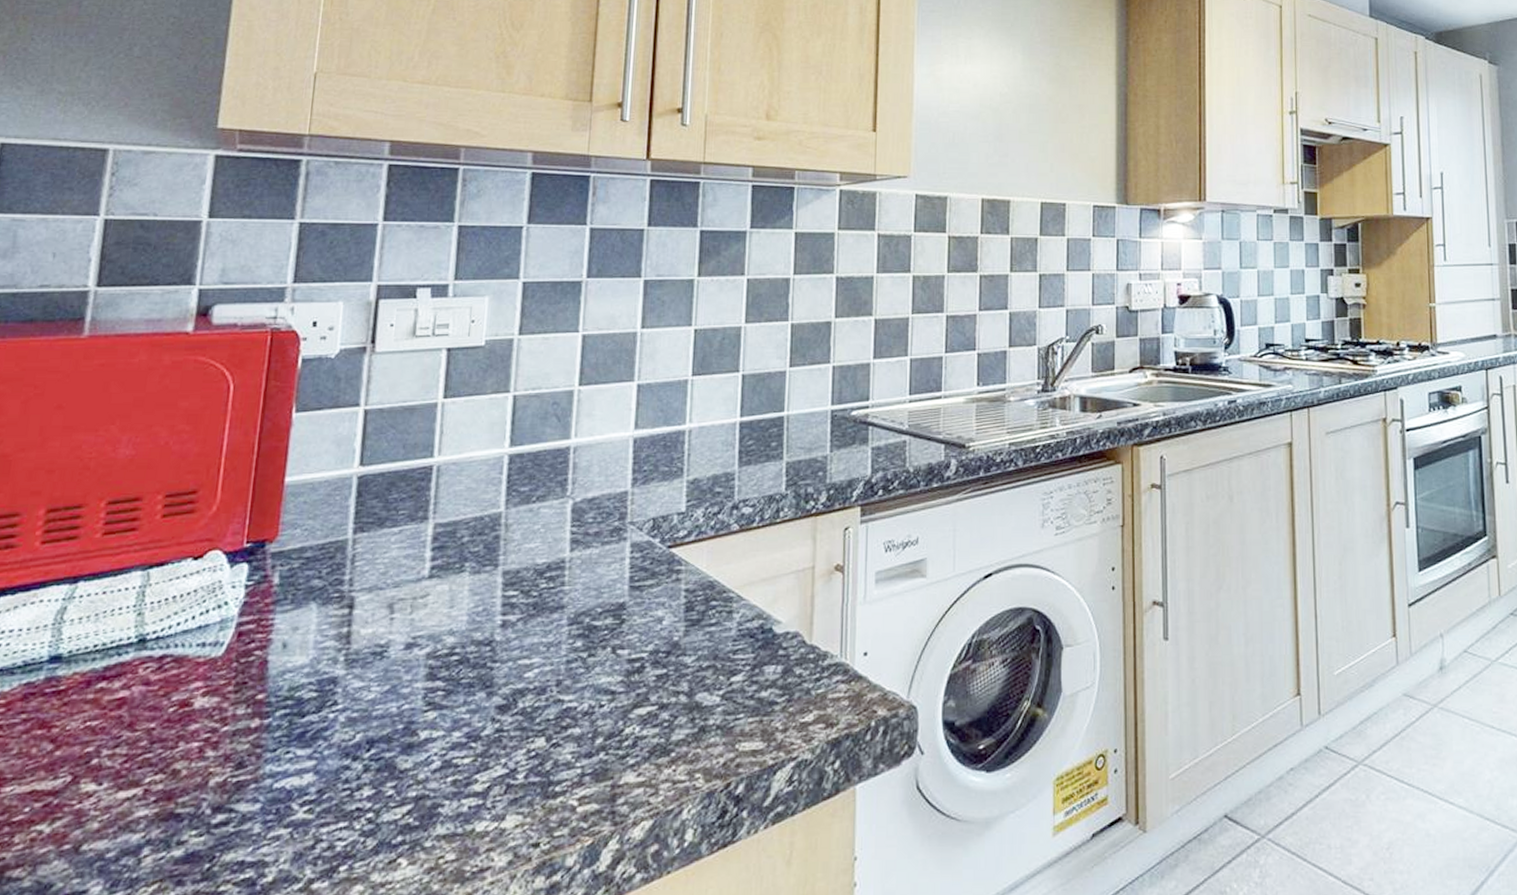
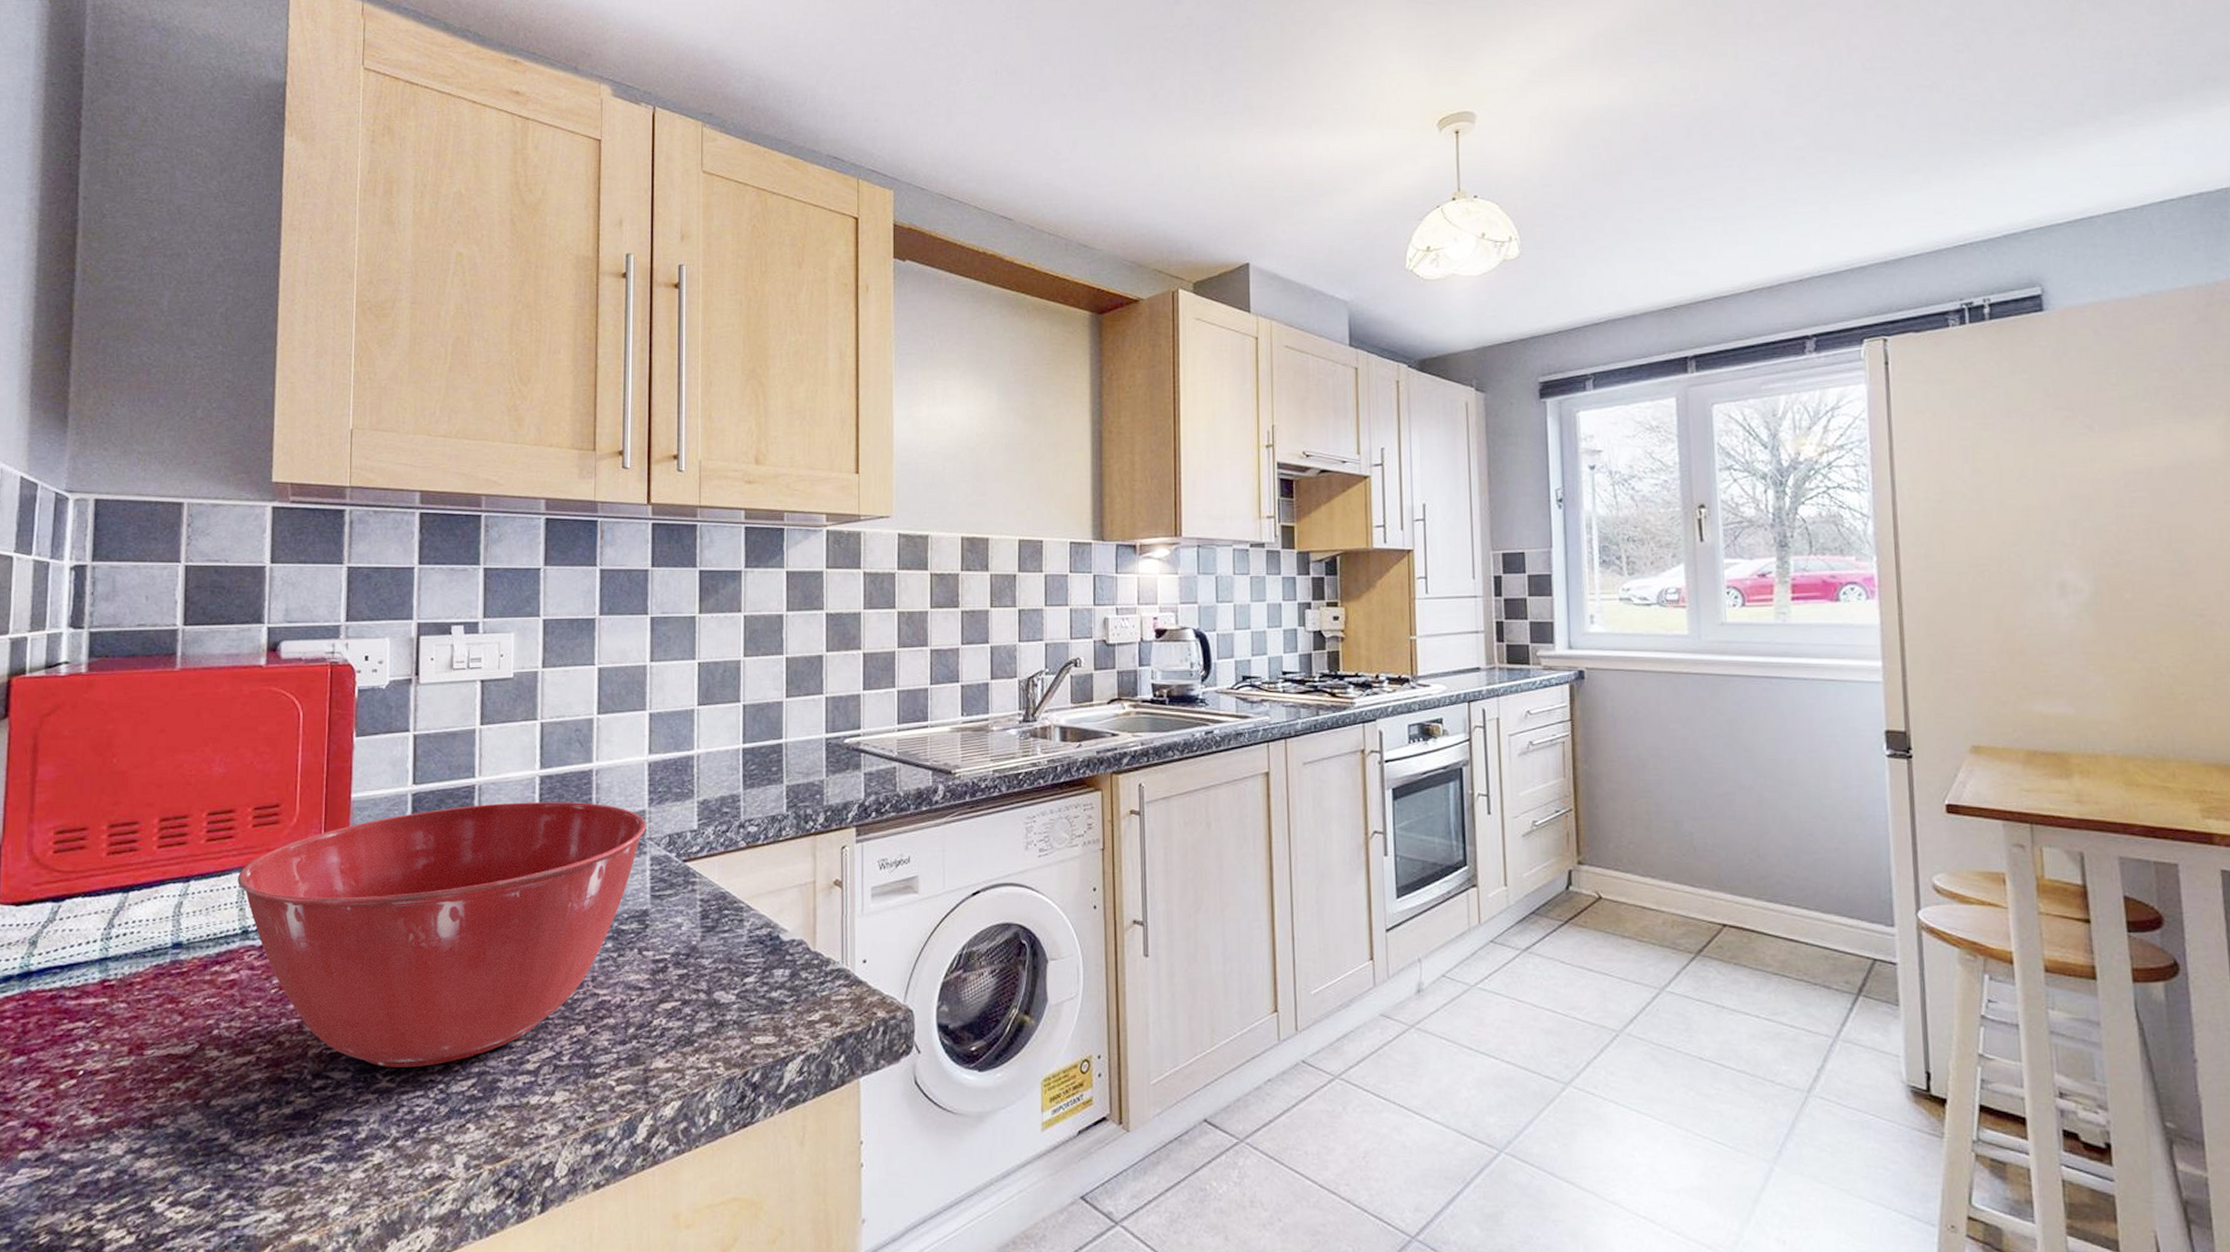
mixing bowl: none [137,484,628,795] -> present [237,802,646,1068]

